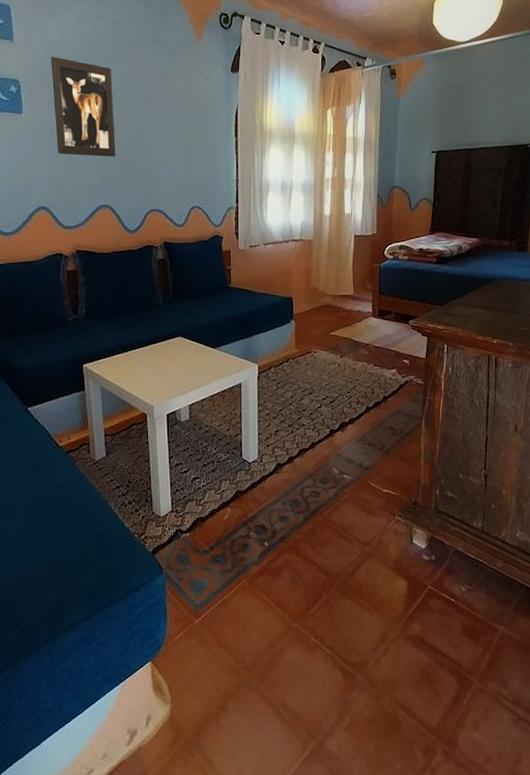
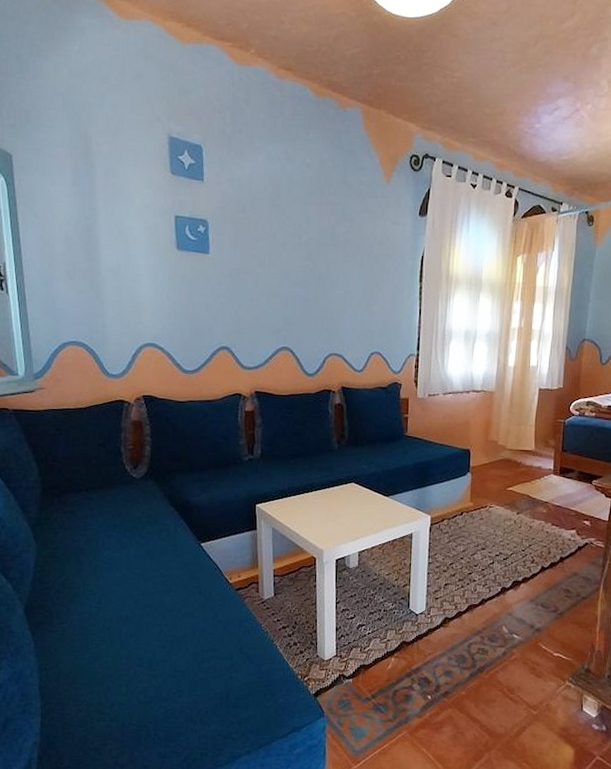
wall art: present [51,56,116,157] -> none [239,196,299,299]

